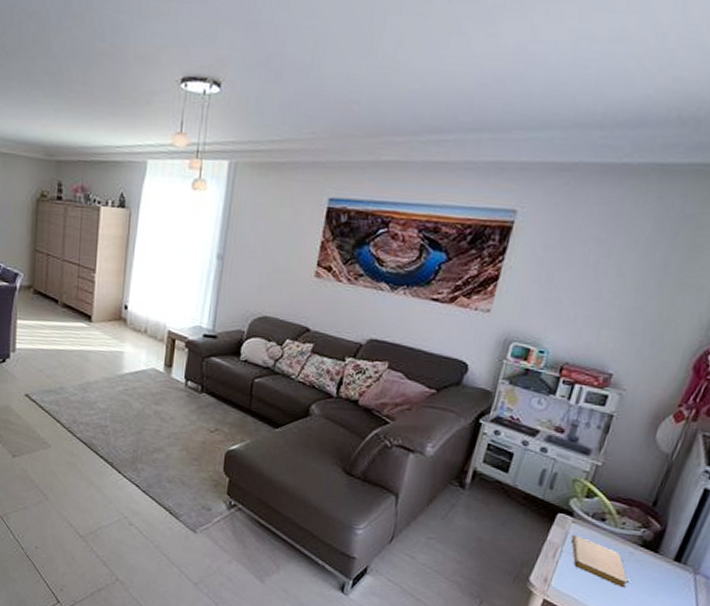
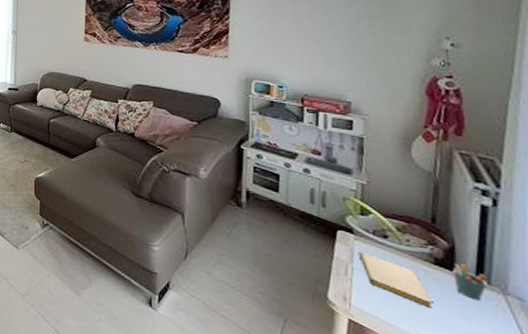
pen holder: none [653,545,685,580] -> present [453,263,487,301]

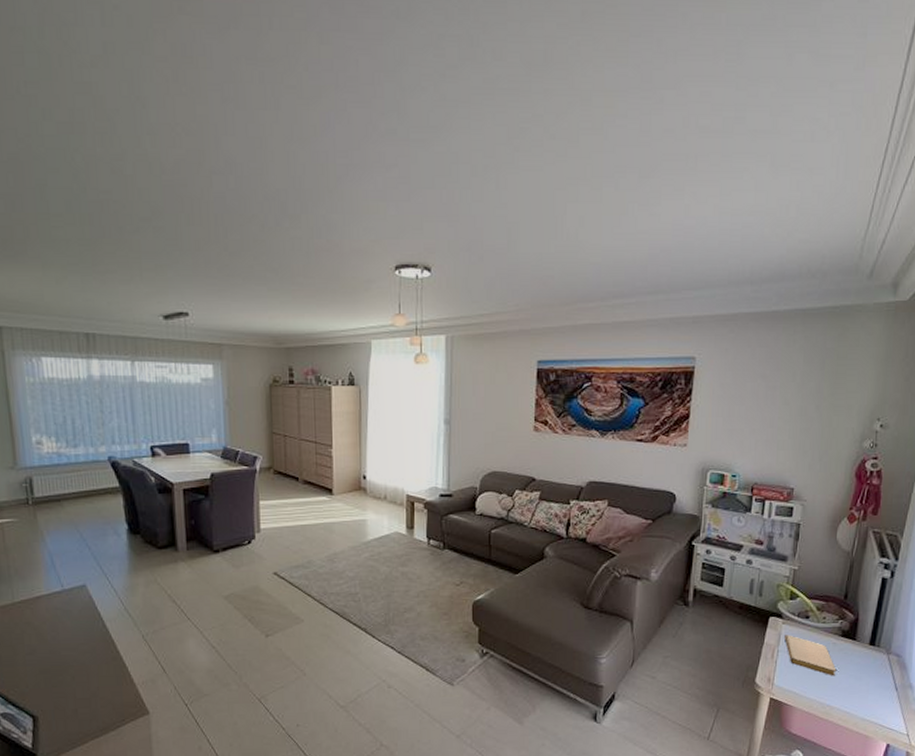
pen holder: present [453,263,487,301] -> none [854,633,878,662]

